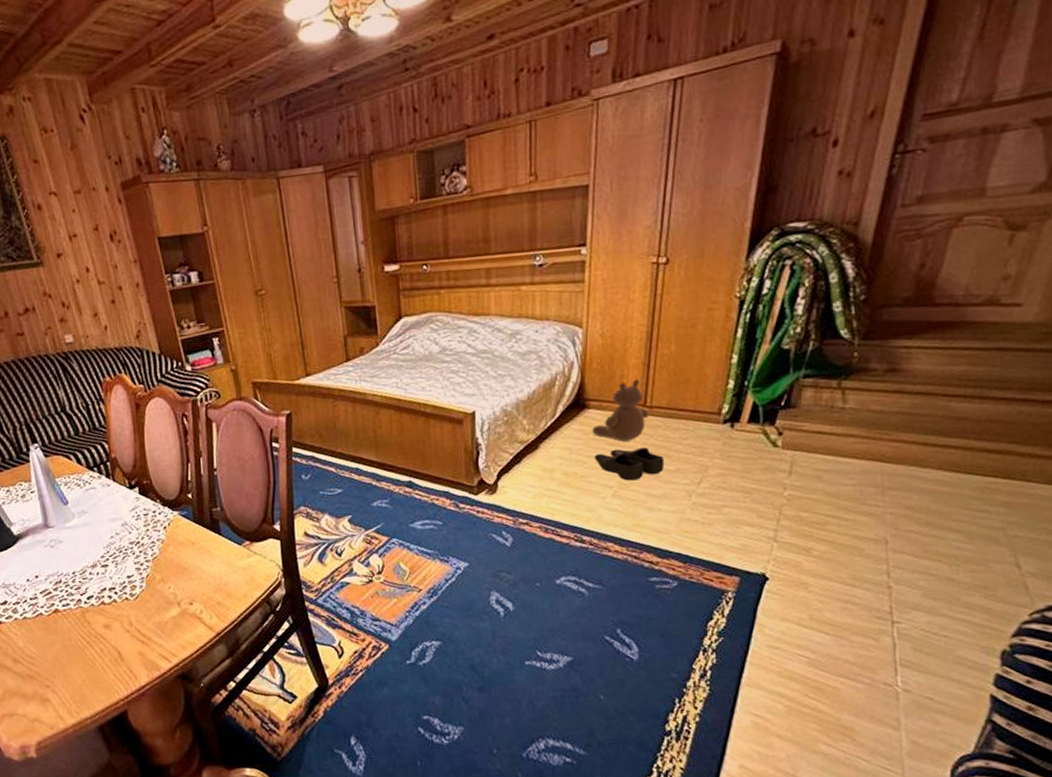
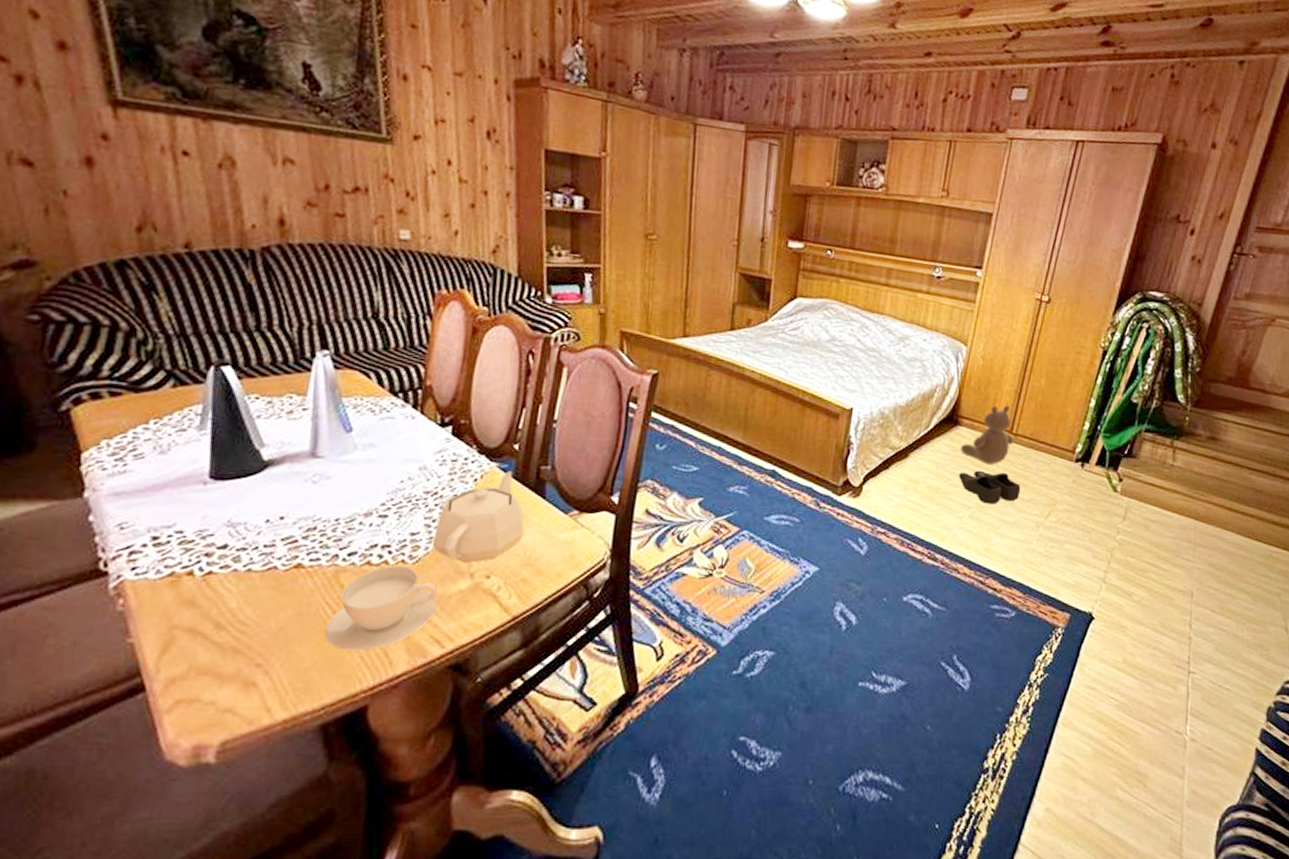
teacup: none [85,602,159,671] -> present [325,565,437,651]
teapot: none [144,516,211,595] -> present [432,471,525,564]

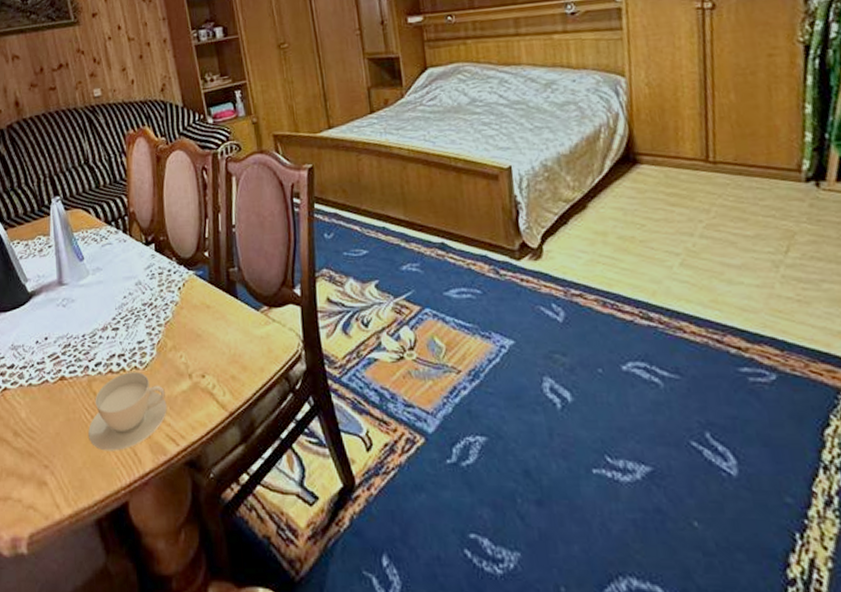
teapot: present [432,471,525,564] -> none [155,276,226,366]
shoe: present [958,470,1021,505] -> none [652,208,740,248]
stuffed animal: present [960,405,1014,465] -> none [647,131,714,202]

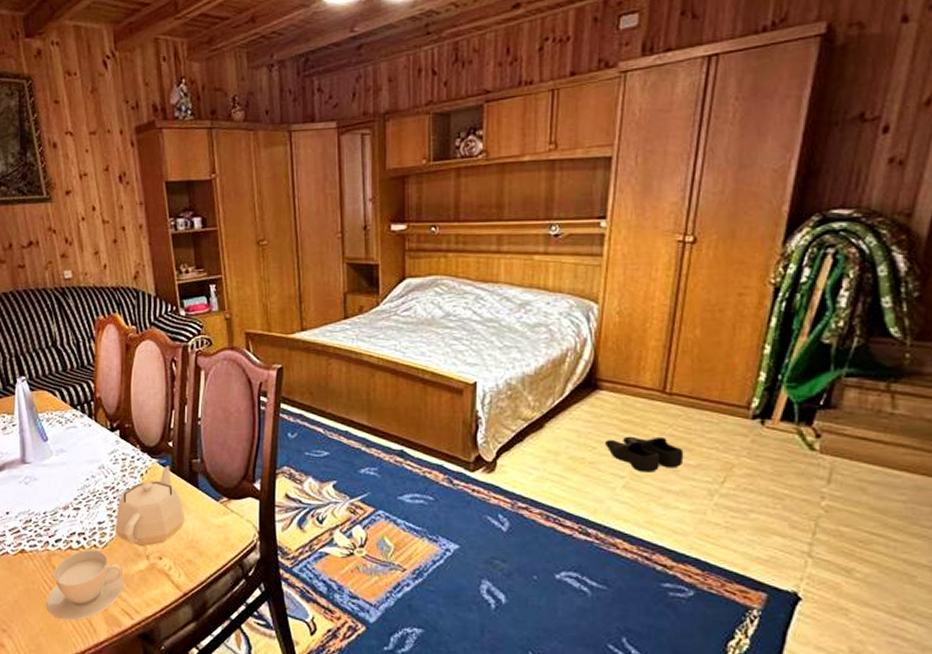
teapot: none [155,276,226,366] -> present [115,465,185,547]
shoe: none [652,208,740,248] -> present [604,436,684,473]

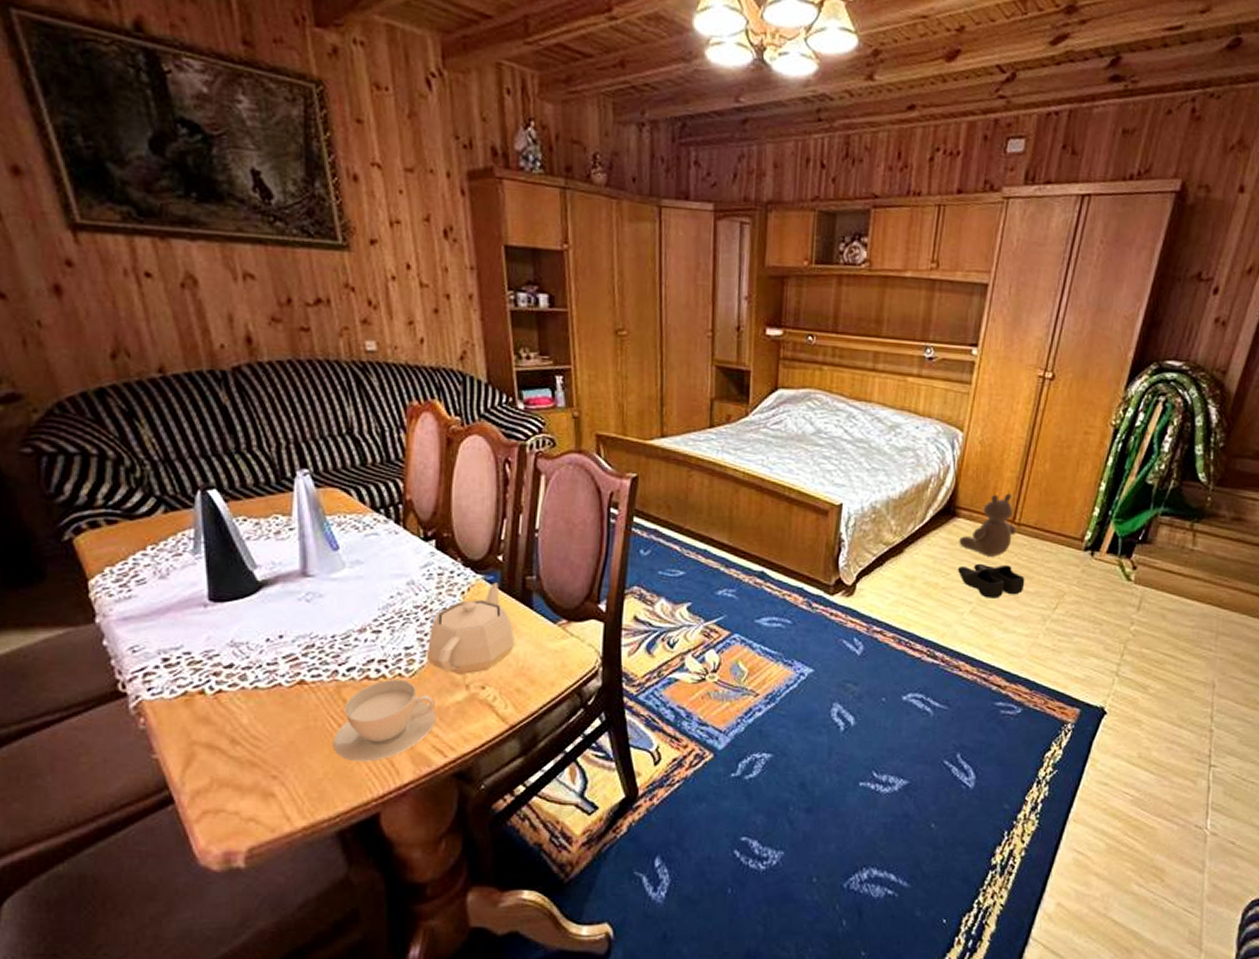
stuffed animal: none [604,362,669,429] -> present [959,493,1017,557]

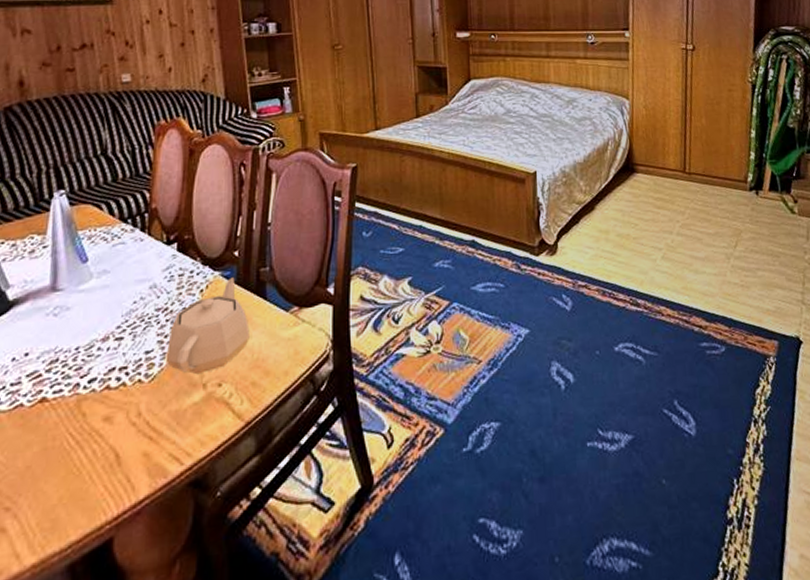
teacup: present [333,679,436,762] -> none [70,386,174,482]
shoe: present [957,563,1025,599] -> none [644,210,705,243]
stuffed animal: present [959,493,1017,557] -> none [641,147,689,205]

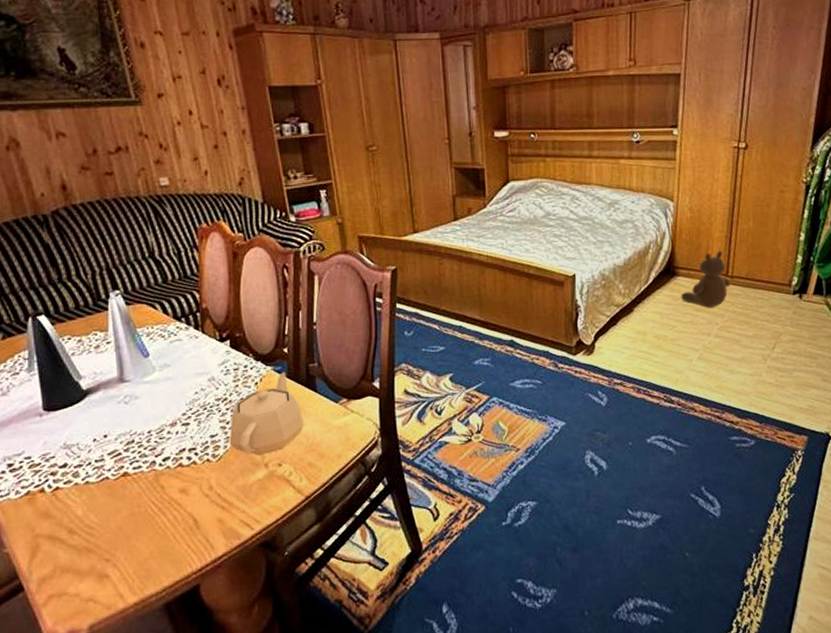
stuffed animal: none [641,147,689,205] -> present [681,251,731,308]

